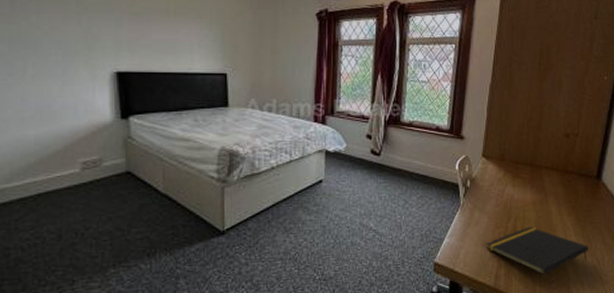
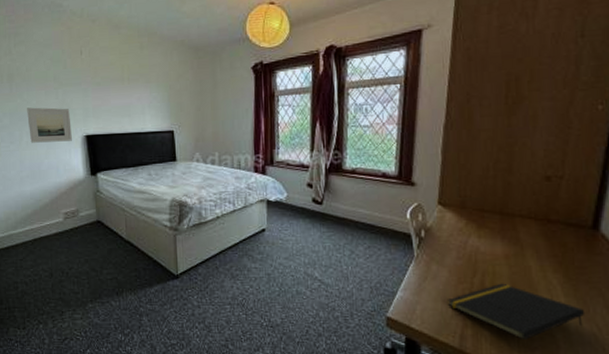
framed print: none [35,33,98,78] -> present [27,107,72,143]

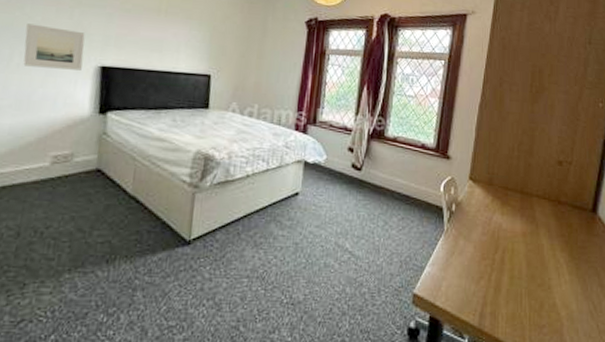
notepad: present [448,283,585,341] -> none [471,260,584,318]

